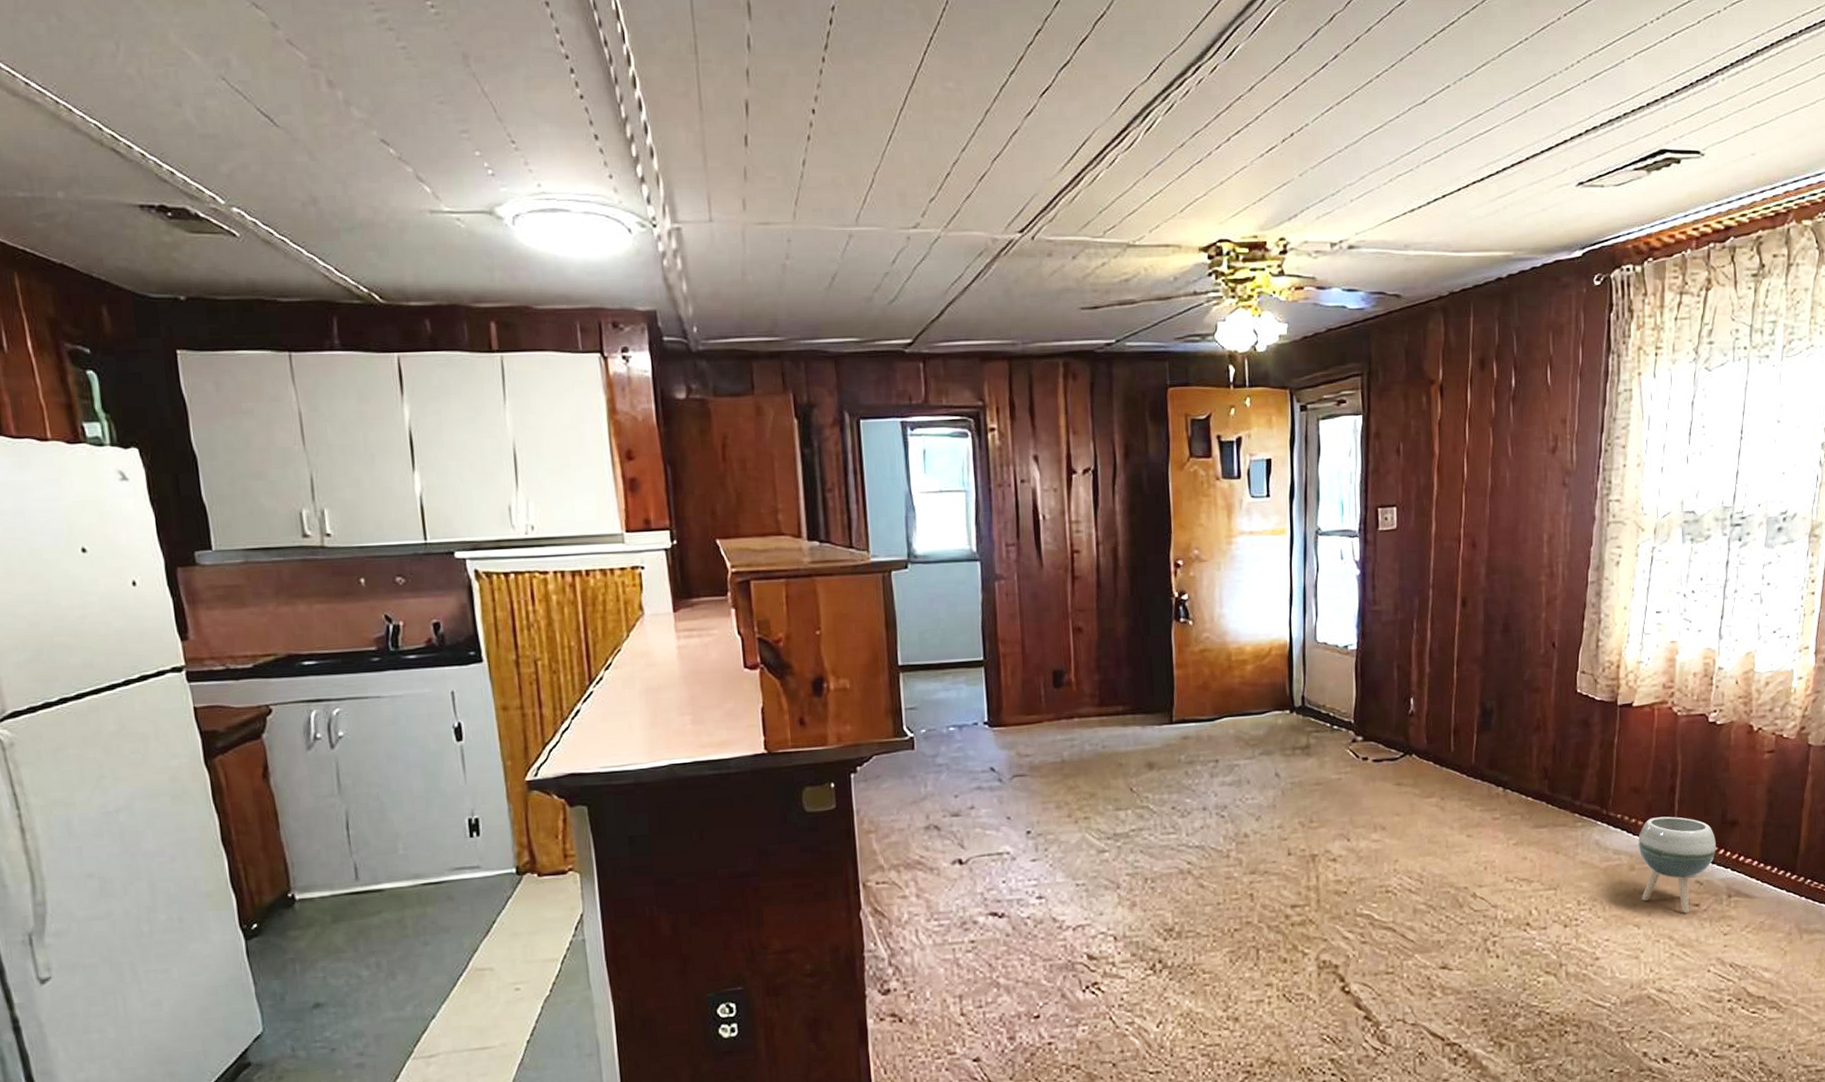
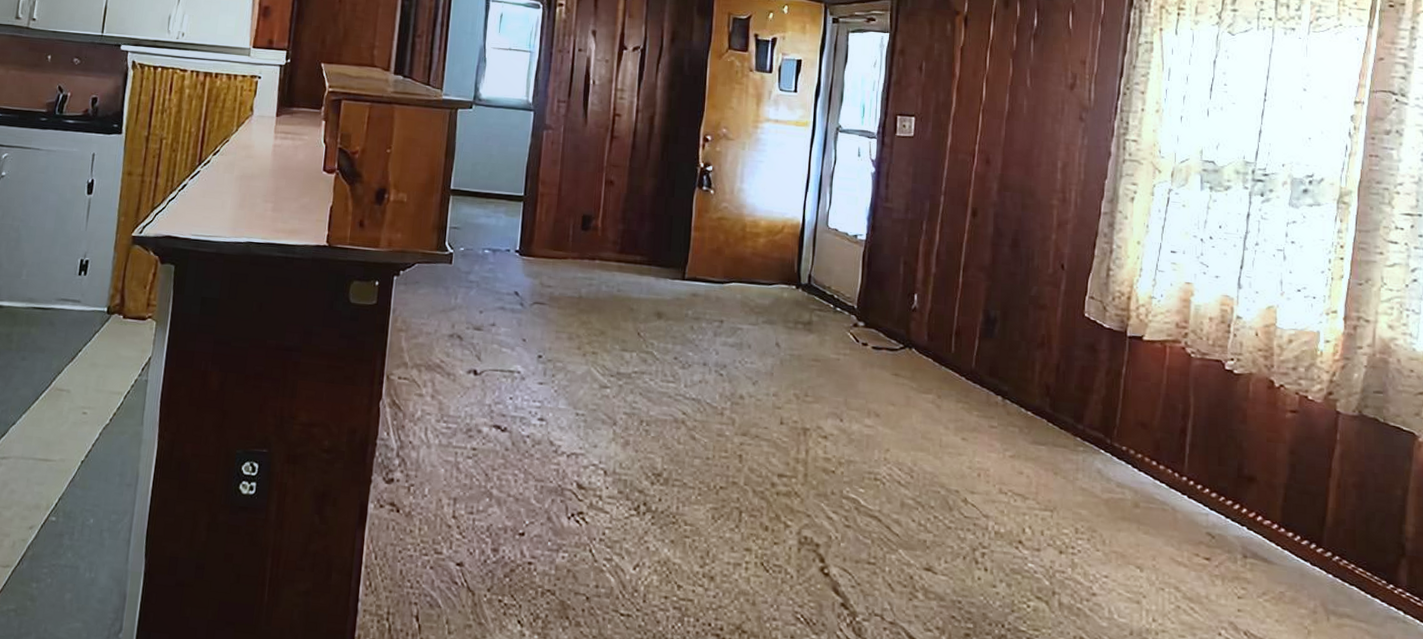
planter: present [1638,816,1717,913] -> none [1144,456,1231,565]

